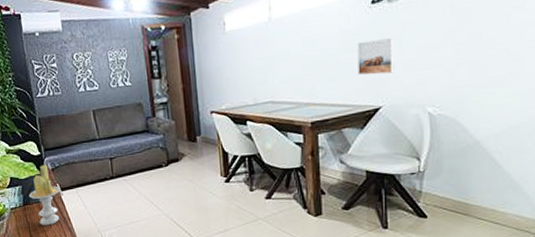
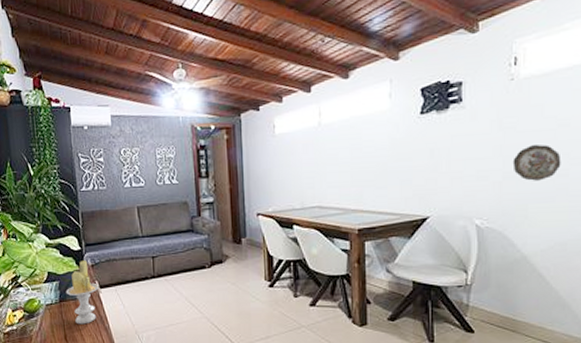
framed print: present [357,38,394,75] -> none [406,149,442,185]
decorative plate: none [465,28,515,66] -> present [512,144,561,181]

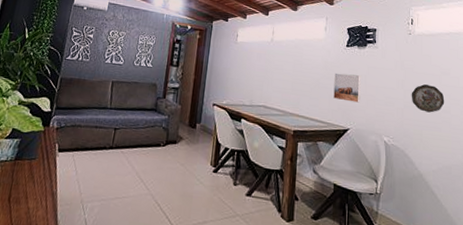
candle: present [65,261,99,325] -> none [24,122,58,187]
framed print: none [406,149,442,185] -> present [333,73,361,103]

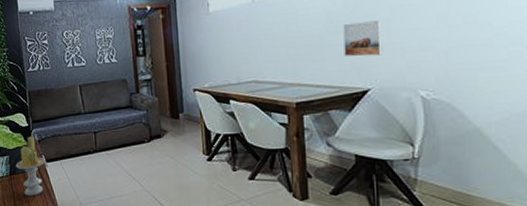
candle: none [24,122,58,187] -> present [15,136,45,196]
decorative plate: present [411,84,445,113] -> none [459,12,514,50]

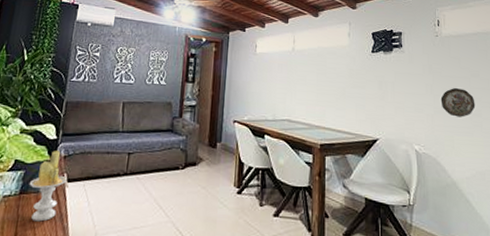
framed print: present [343,20,383,57] -> none [360,80,389,111]
decorative plate: none [459,12,514,50] -> present [440,88,476,117]

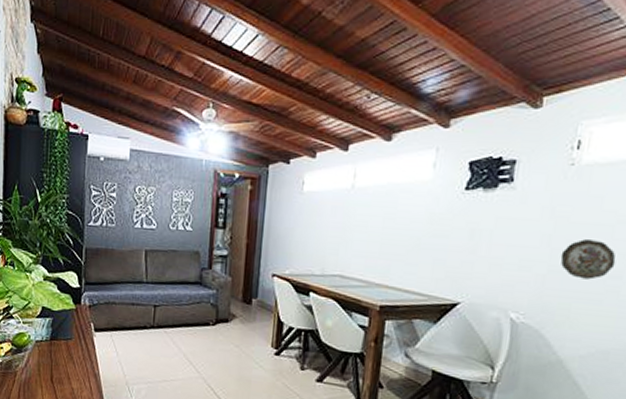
candle: present [29,151,67,222] -> none [58,299,94,367]

